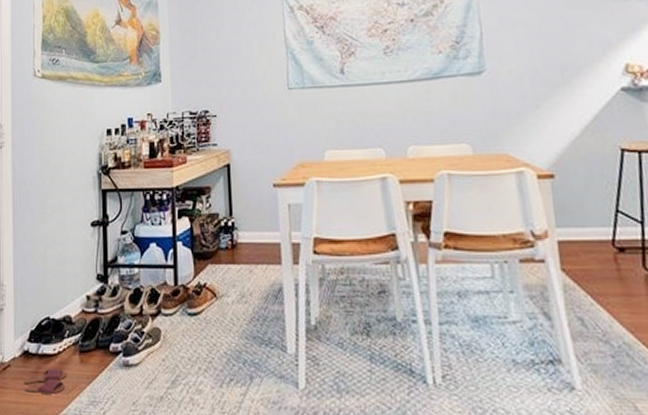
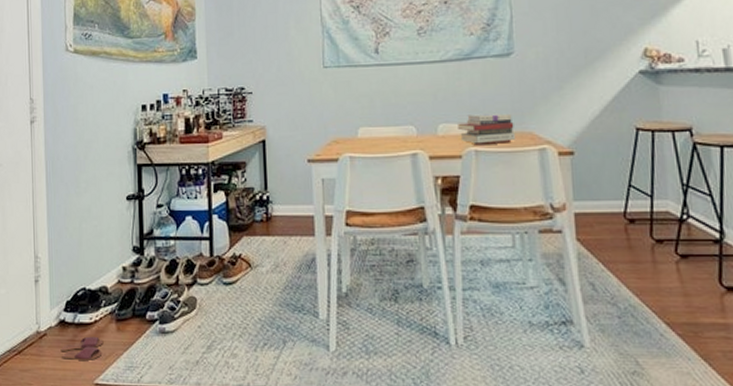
books: none [428,134,490,169] -> present [458,113,515,146]

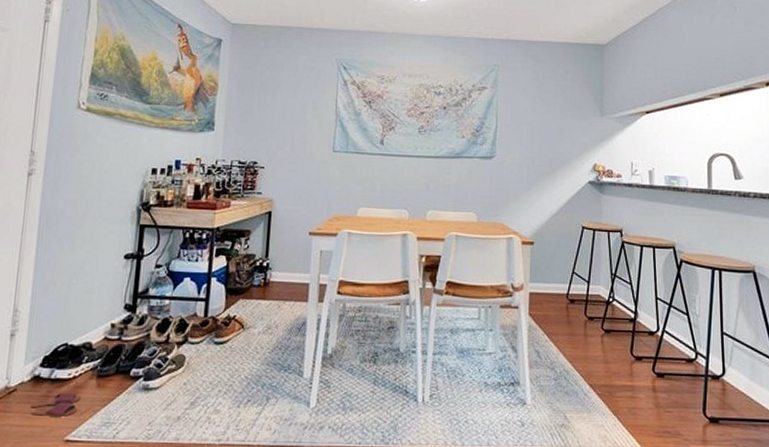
books: present [458,113,515,146] -> none [444,204,490,231]

